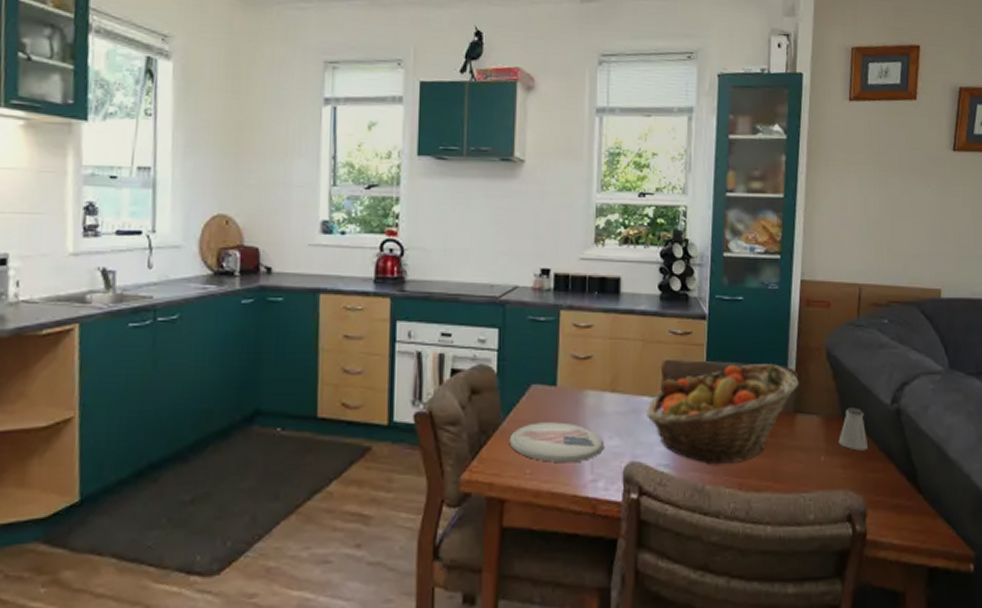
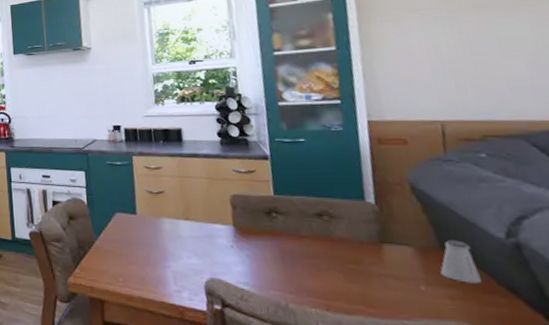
plate: present [509,422,605,464] -> none [102,242,185,276]
fruit basket: present [646,362,799,465] -> none [220,196,382,287]

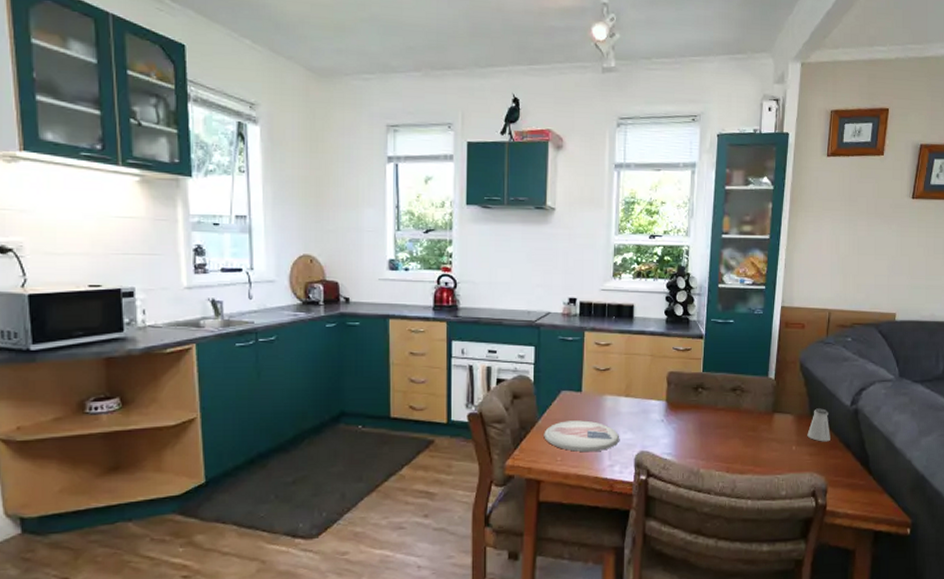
plate: none [102,242,185,276] -> present [544,420,620,453]

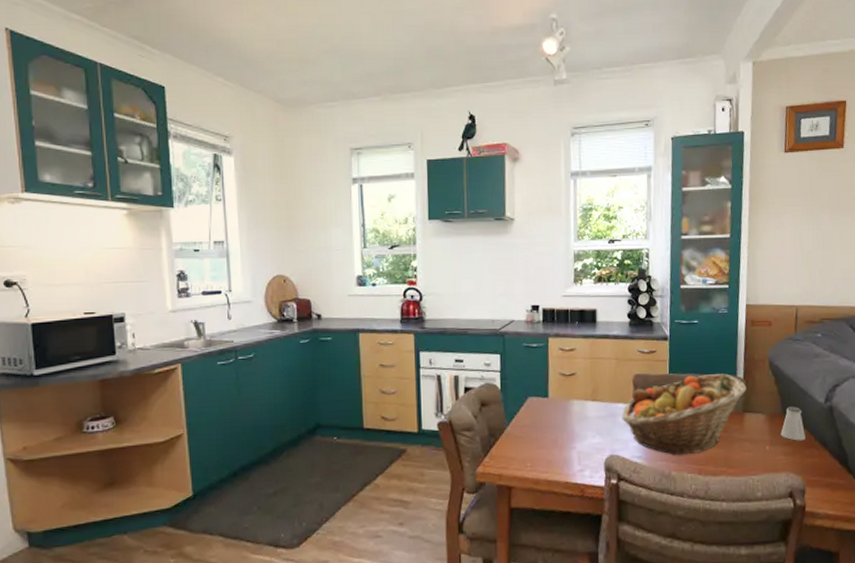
plate: present [544,420,620,453] -> none [513,426,589,458]
fruit basket: none [654,373,777,454] -> present [621,372,747,456]

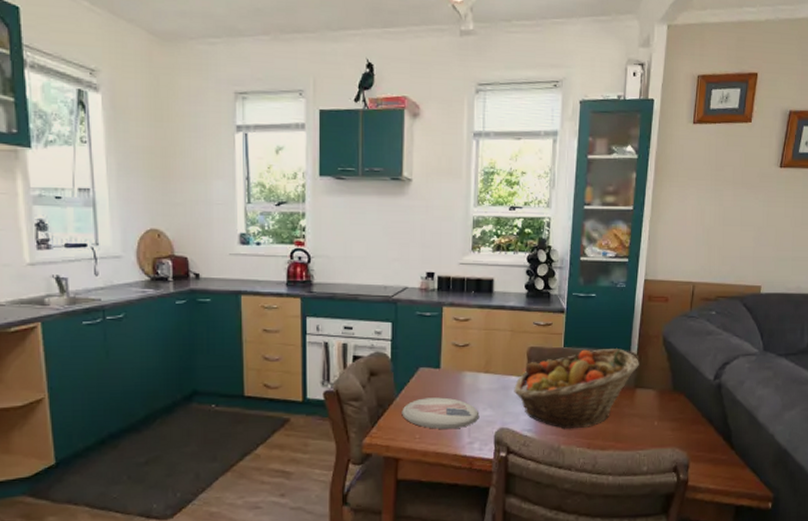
plate: none [513,426,589,458] -> present [402,397,480,430]
saltshaker: present [780,406,805,441] -> none [669,383,693,417]

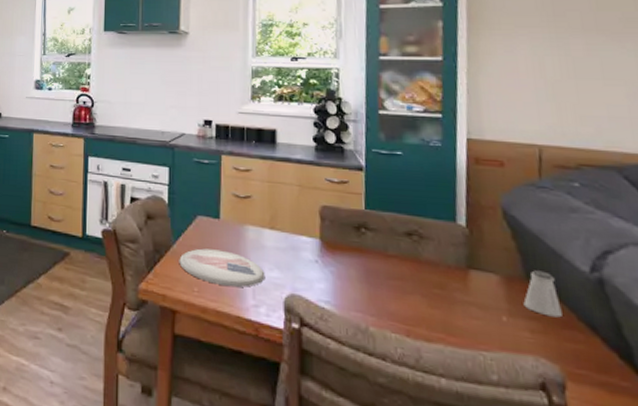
fruit basket: present [514,347,639,430] -> none [305,214,471,310]
saltshaker: none [669,383,693,417] -> present [523,270,562,318]

